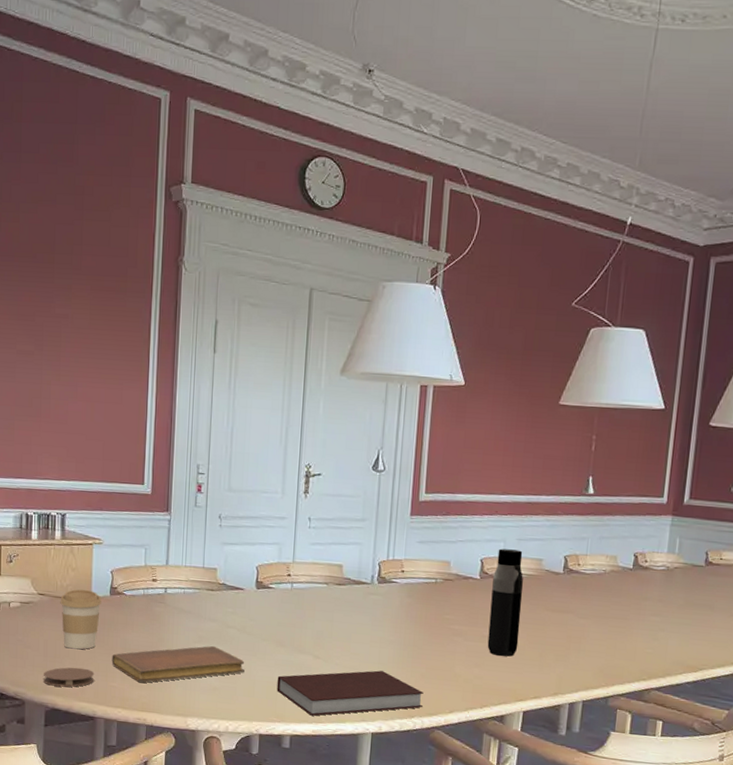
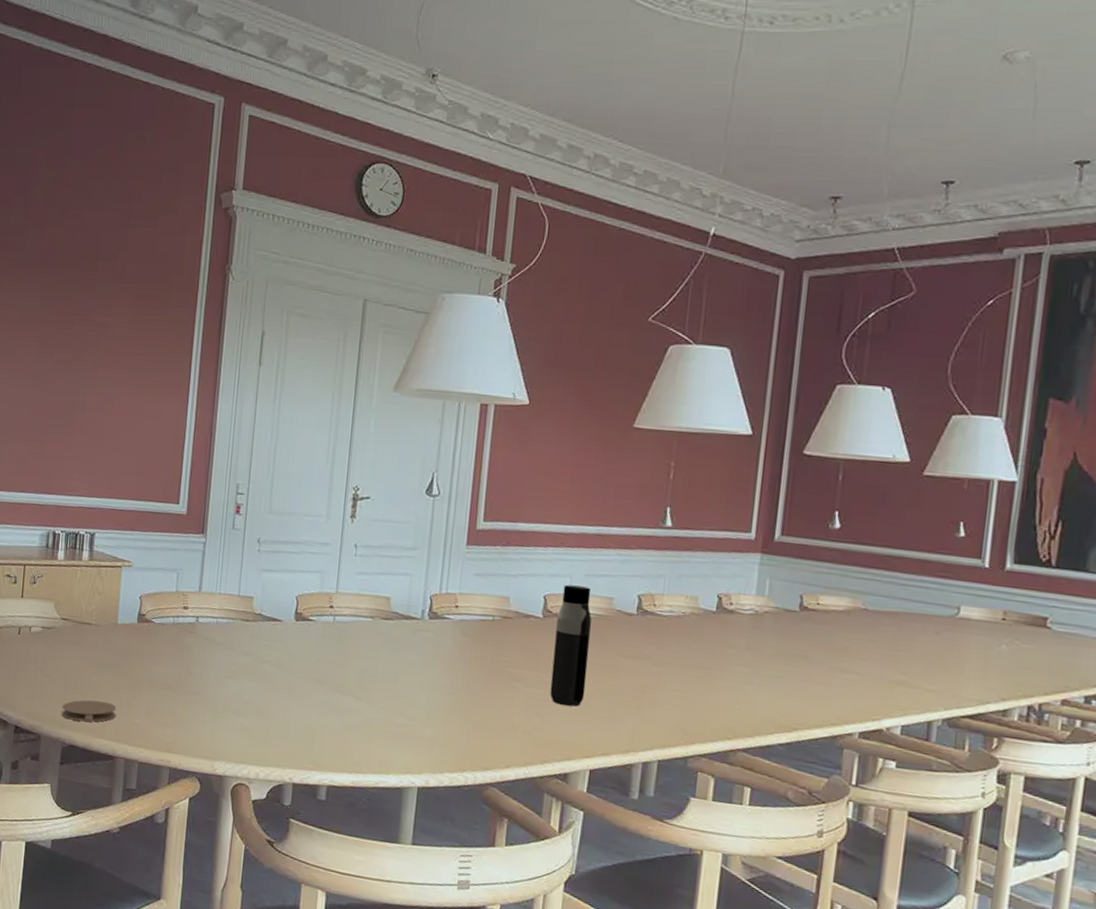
coffee cup: present [60,589,102,650] -> none [84,615,128,681]
notebook: present [111,645,245,683] -> none [135,681,280,721]
notebook: present [277,670,424,716] -> none [313,716,477,765]

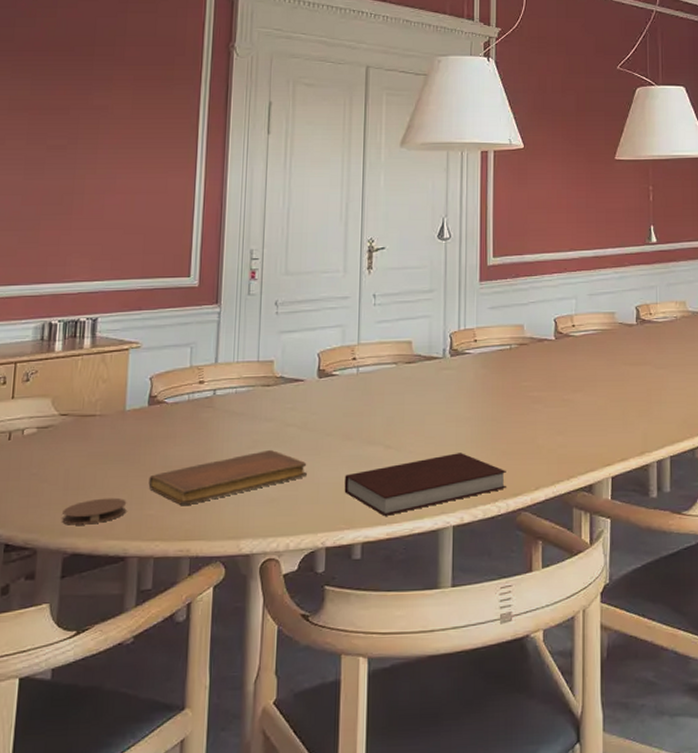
notebook: none [135,681,280,721] -> present [148,449,307,506]
notebook: none [313,716,477,765] -> present [344,453,506,516]
water bottle: present [550,584,592,707] -> none [568,305,600,419]

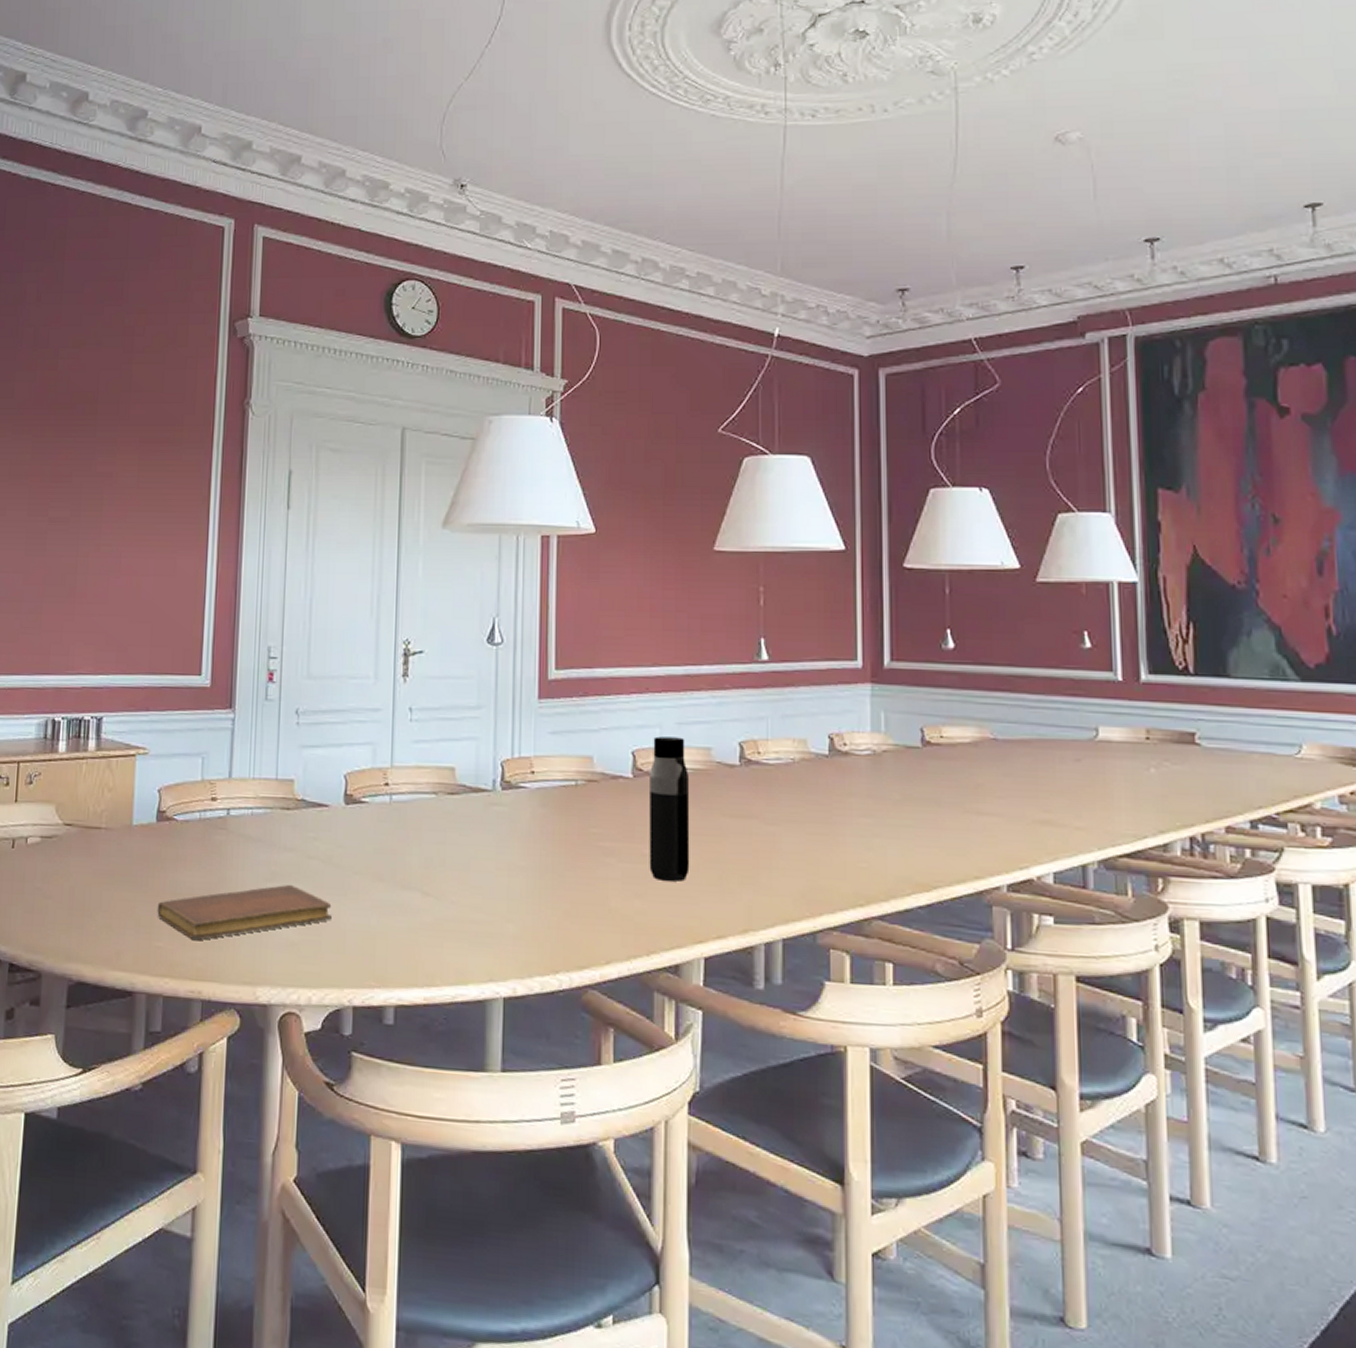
coaster: present [62,497,127,525] -> none [67,922,135,951]
notebook: present [344,453,506,516] -> none [374,908,570,977]
water bottle: none [568,305,600,419] -> present [649,736,690,881]

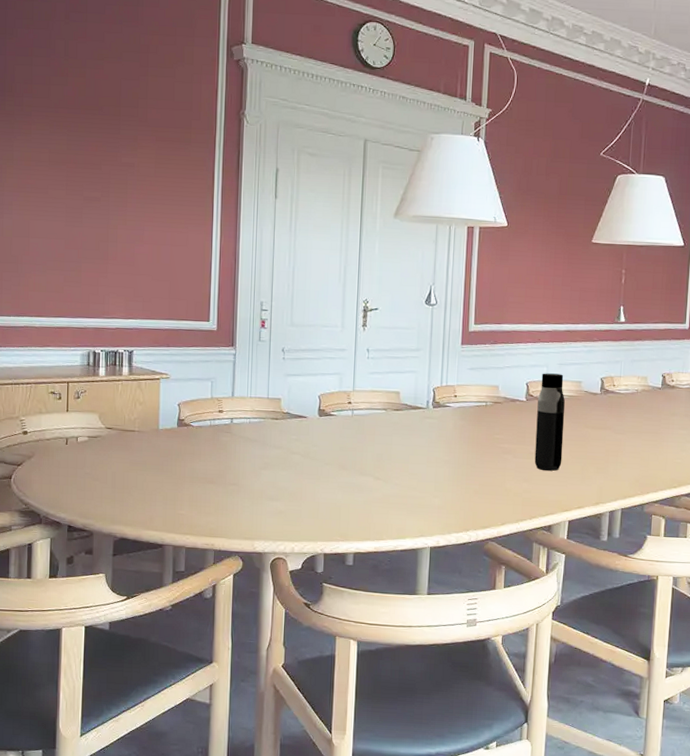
notebook: present [157,884,332,941] -> none [179,471,309,510]

